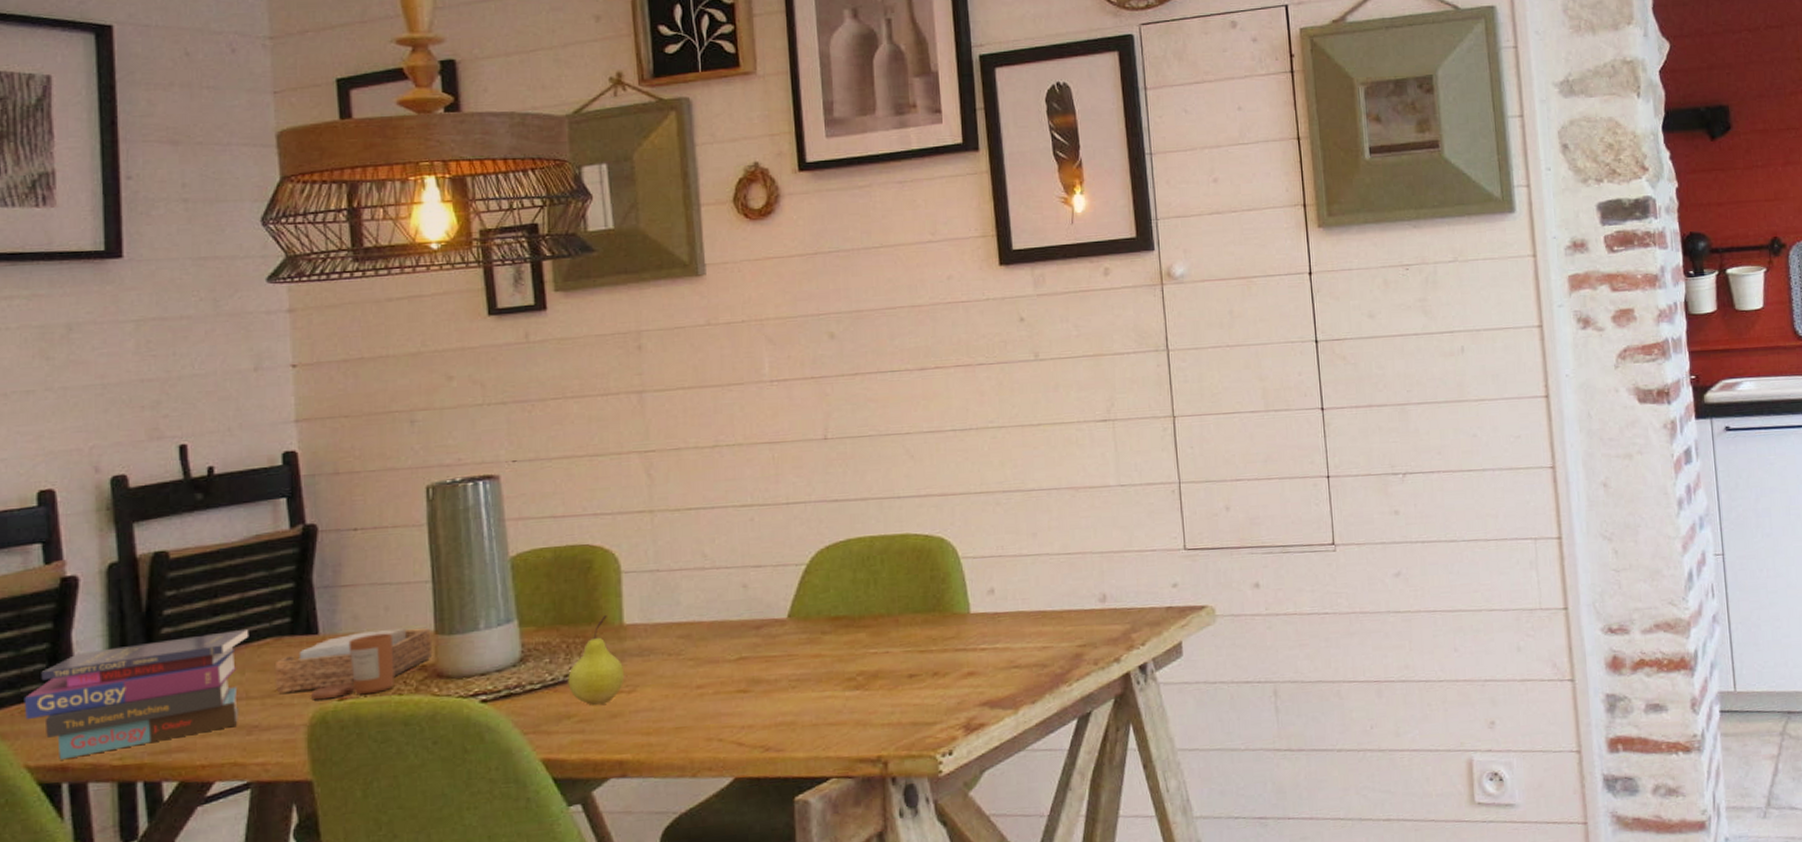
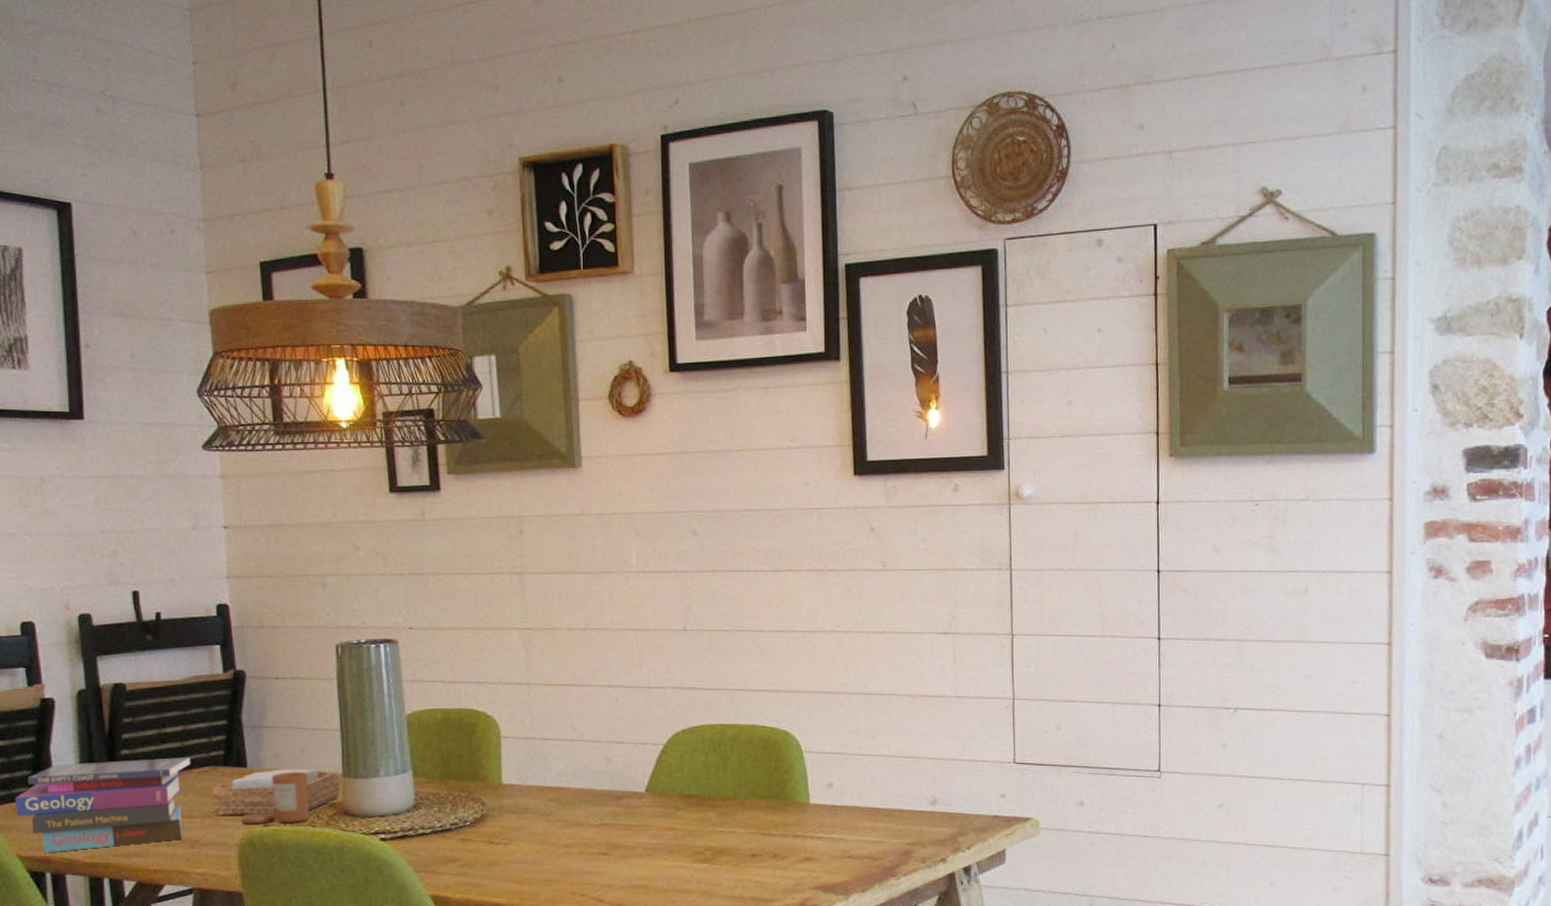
fruit: present [568,615,625,706] -> none [454,774,502,854]

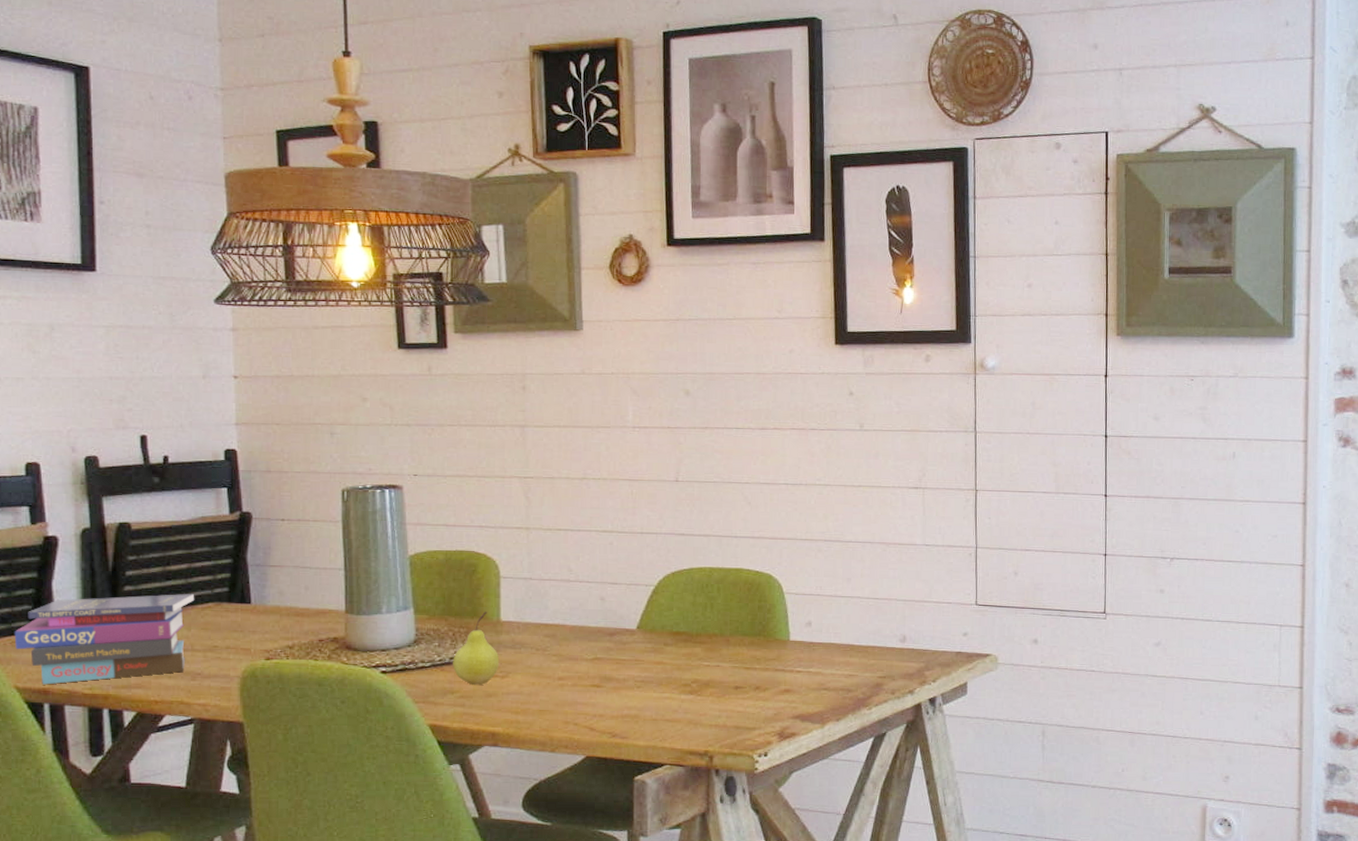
napkin holder: present [211,769,341,815] -> none [214,605,343,649]
candle: present [240,772,309,824] -> none [243,608,312,658]
fruit: none [454,774,502,854] -> present [453,612,500,686]

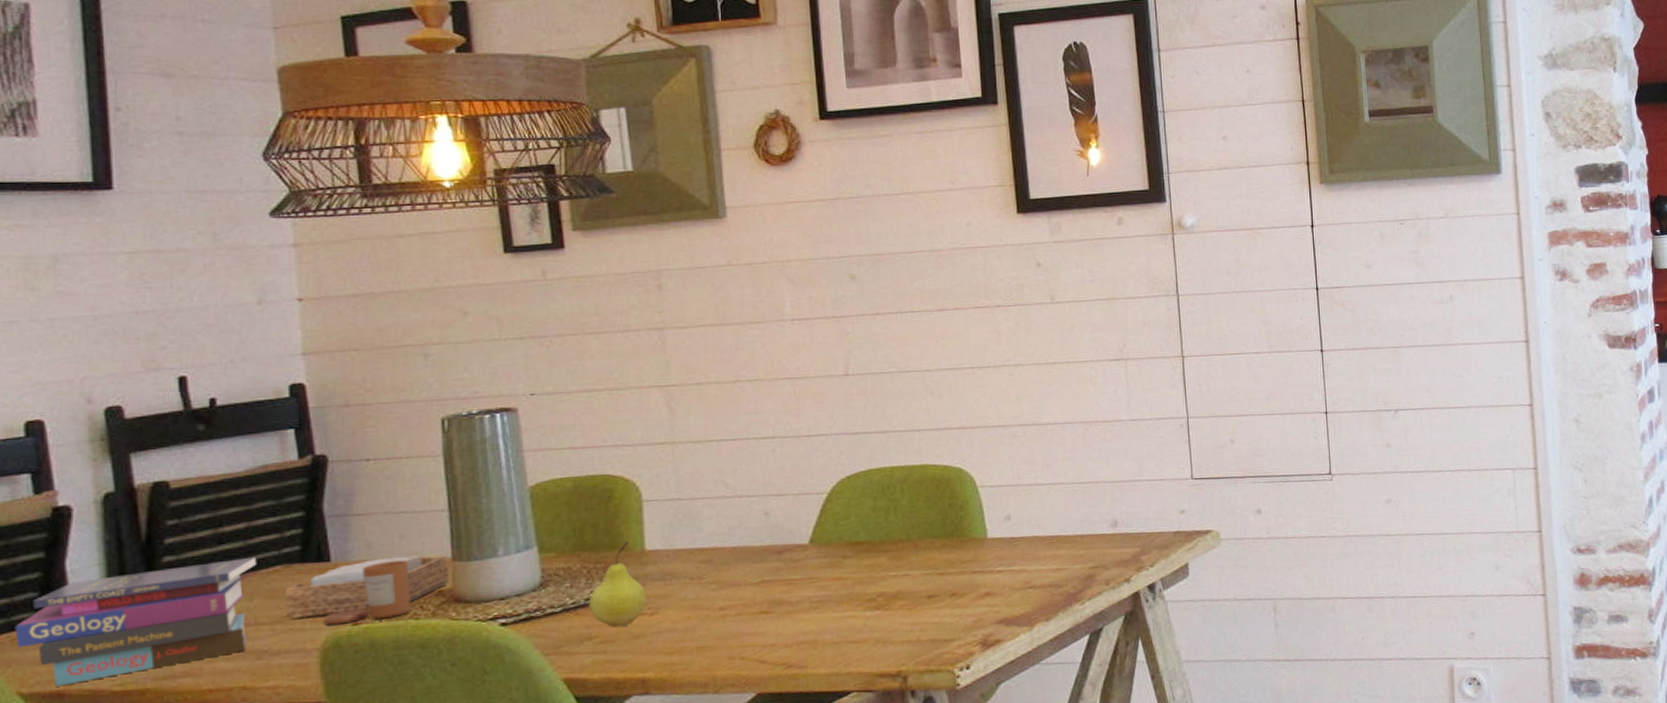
napkin holder: none [214,605,343,649] -> present [284,555,450,619]
candle: none [243,608,312,658] -> present [322,560,411,625]

